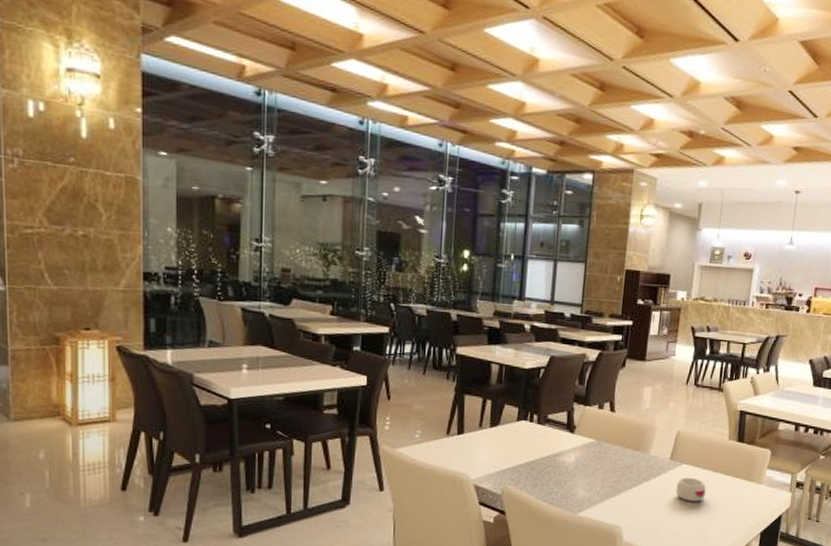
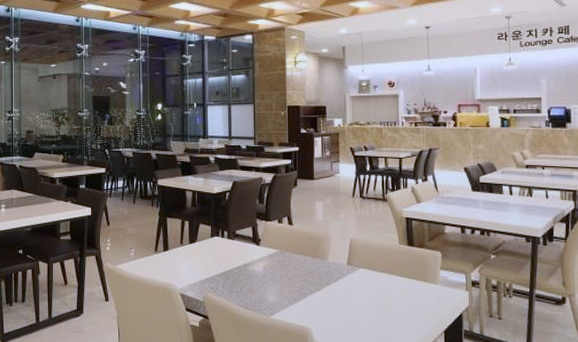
mug: present [675,477,706,501] -> none [356,280,385,302]

